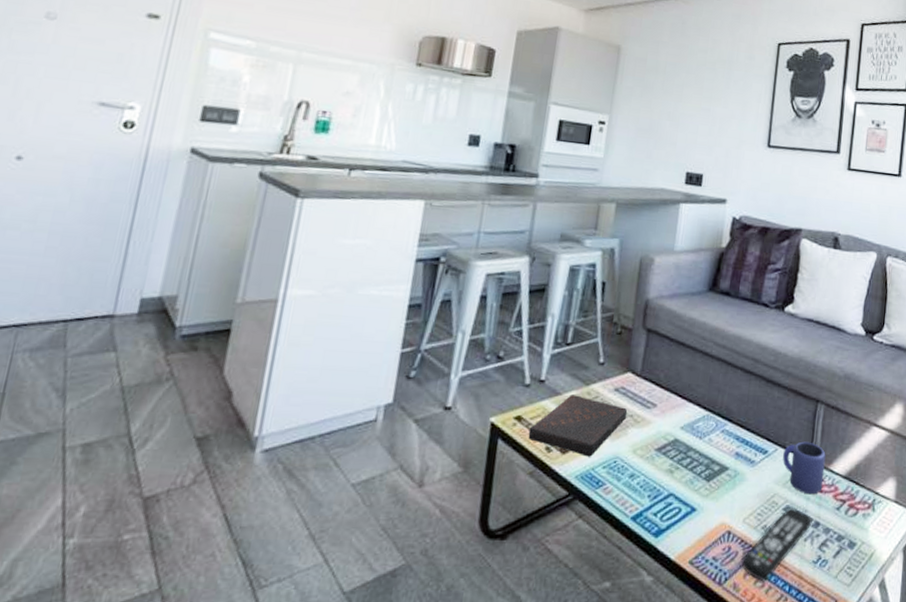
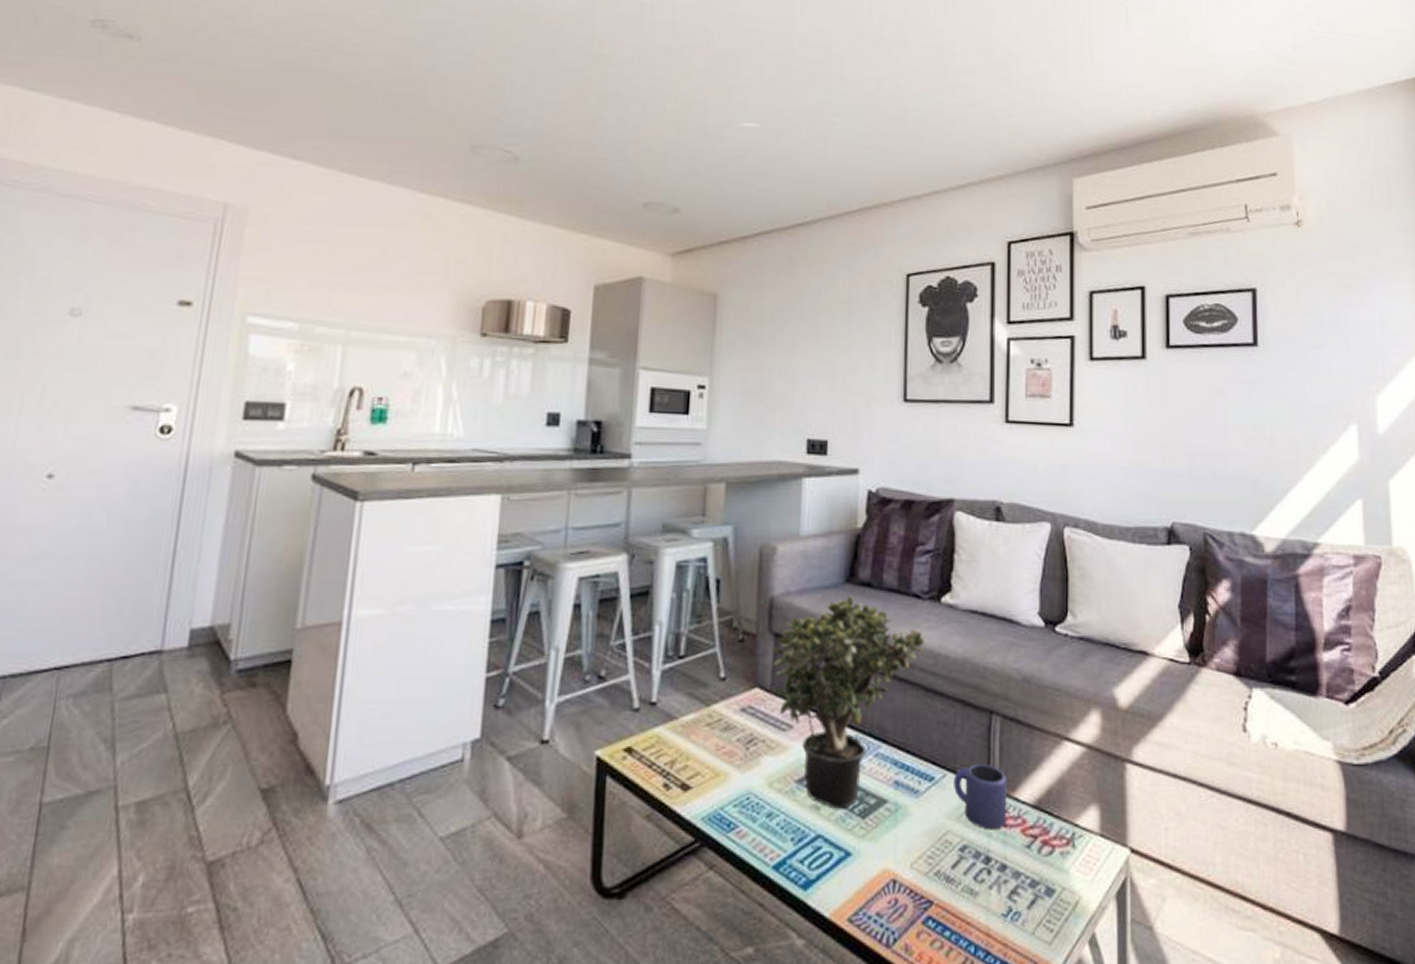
book: present [528,395,628,457] -> none [641,718,759,794]
potted plant: none [641,302,770,473] -> present [772,596,925,809]
remote control: present [740,507,814,581] -> none [911,847,999,941]

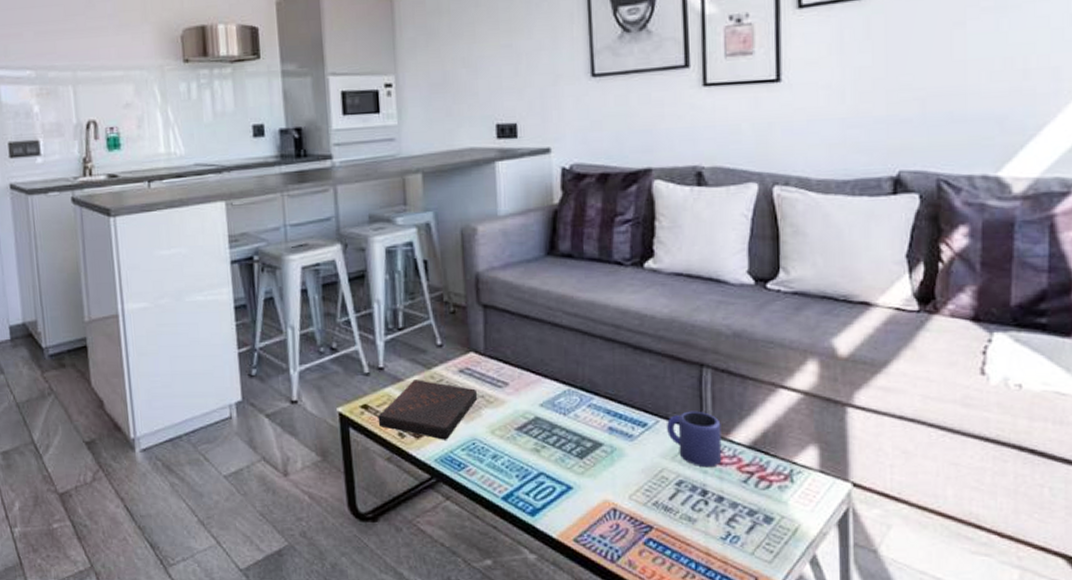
book: none [641,718,759,794] -> present [378,379,478,440]
potted plant: present [772,596,925,809] -> none [482,267,630,451]

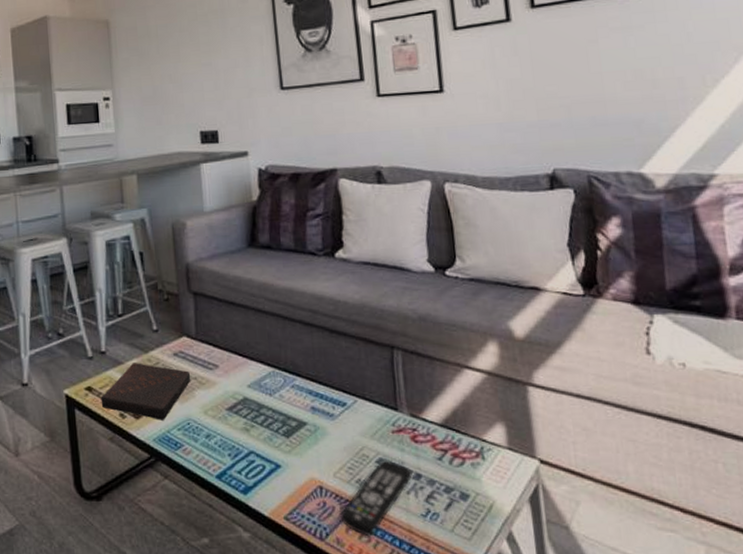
remote control: none [632,482,716,558] -> present [339,460,414,536]
mug: present [666,411,722,468] -> none [363,390,417,446]

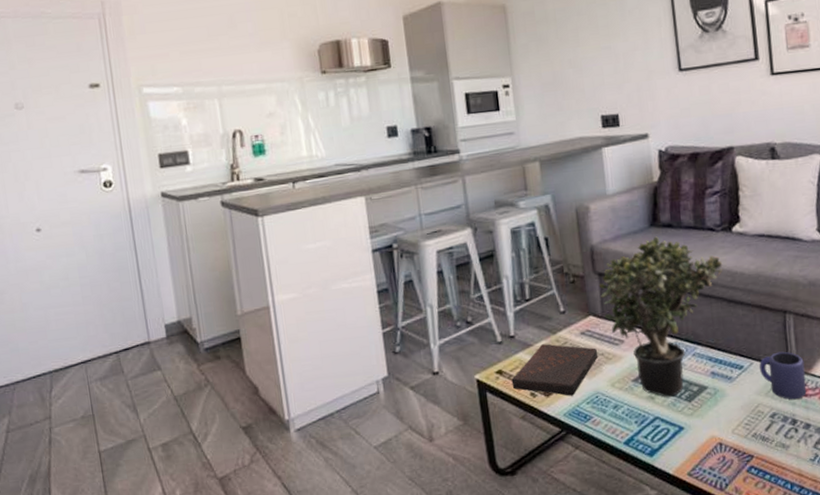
potted plant: none [193,258,325,430] -> present [598,236,723,397]
remote control: present [339,460,414,536] -> none [737,414,804,483]
mug: none [363,390,417,446] -> present [759,351,807,400]

